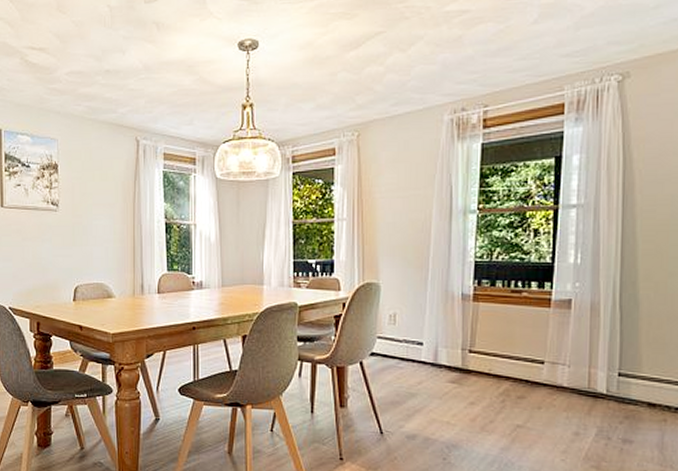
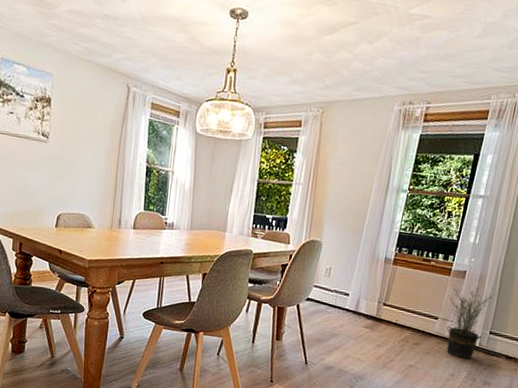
potted plant: none [552,317,618,412] -> present [446,285,497,359]

